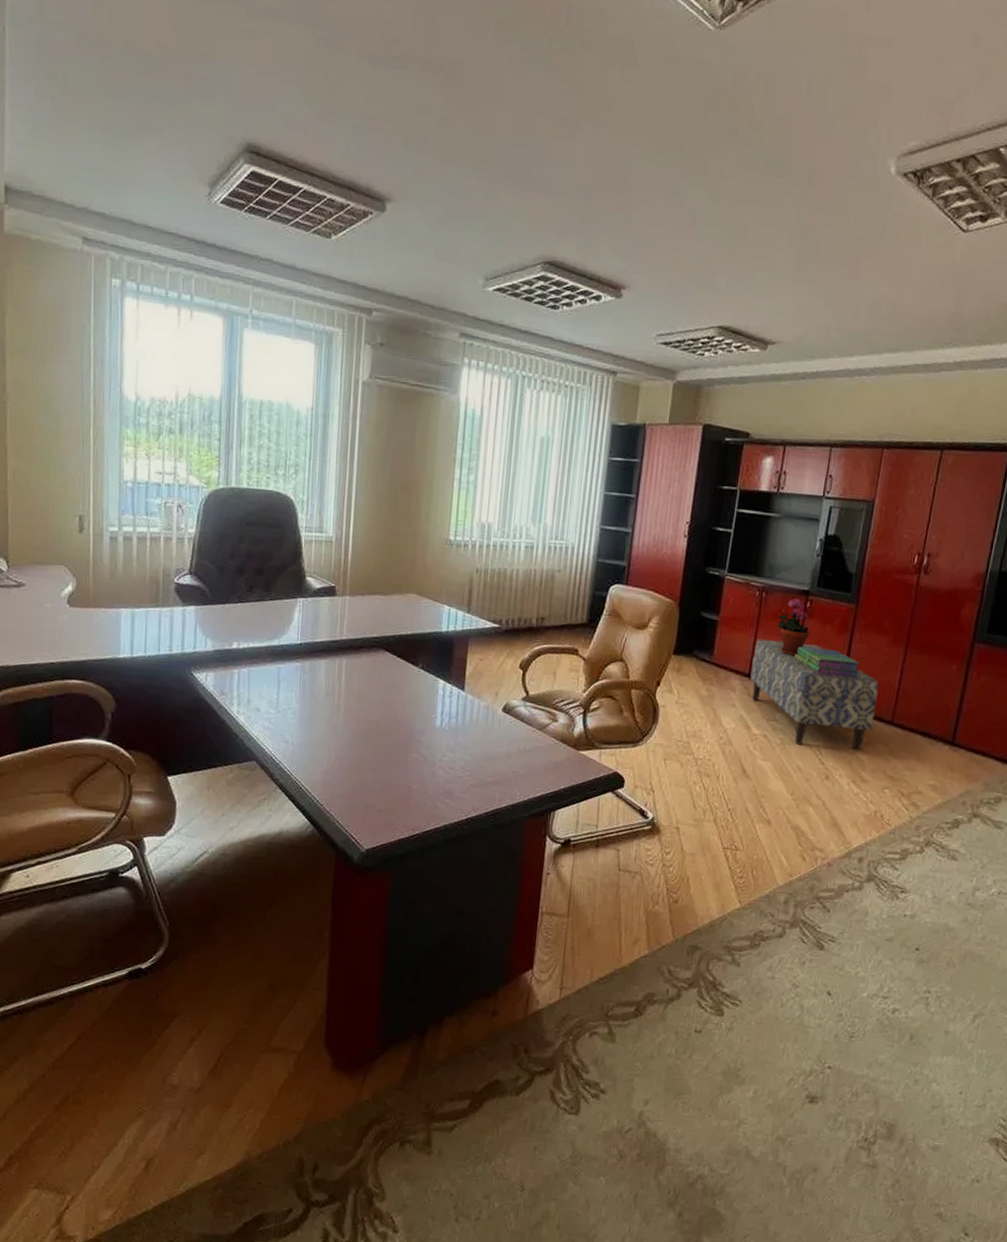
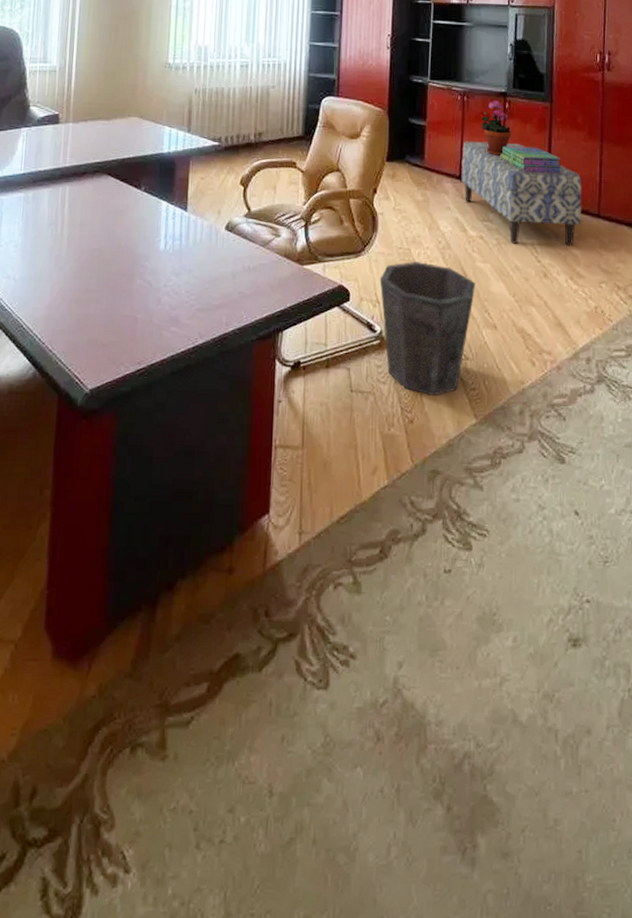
waste bin: none [655,754,755,881] -> present [379,262,476,397]

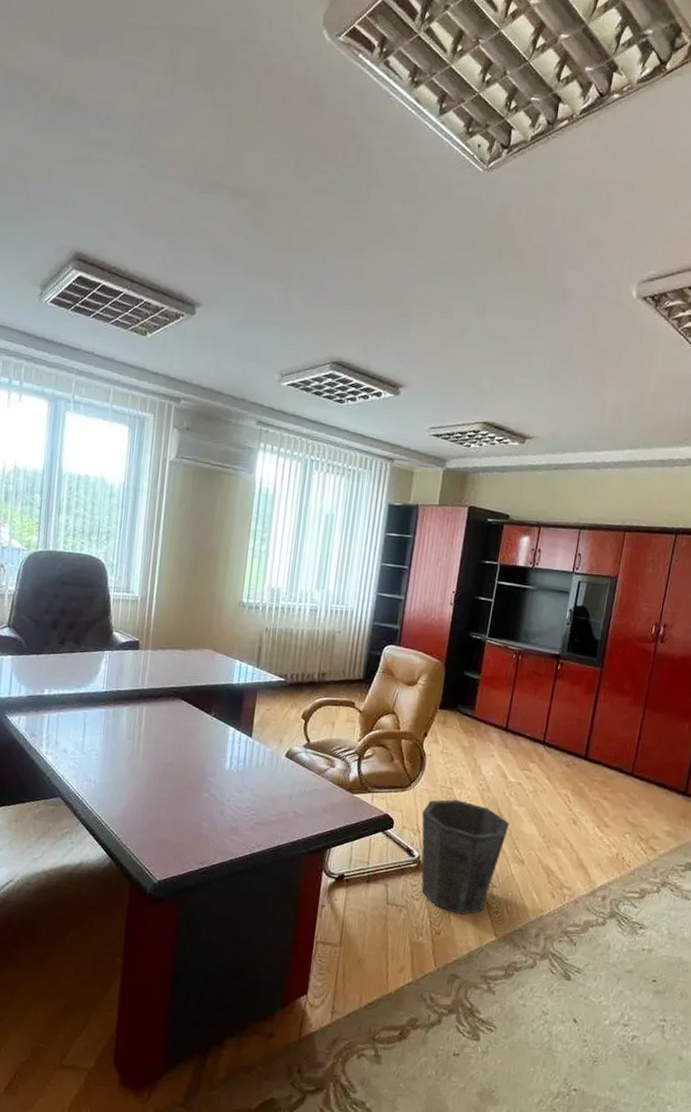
bench: present [461,141,582,247] -> none [507,696,621,799]
potted plant: present [481,100,512,155] -> none [532,661,560,712]
stack of books: present [500,146,563,173] -> none [546,704,605,734]

